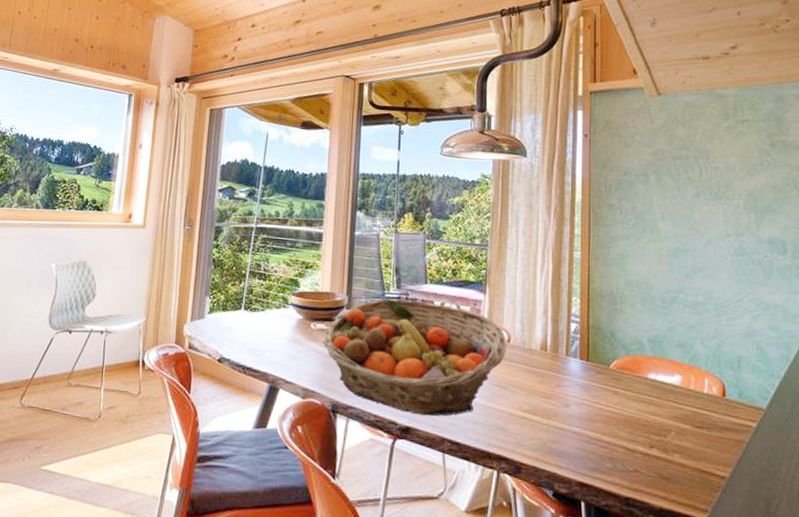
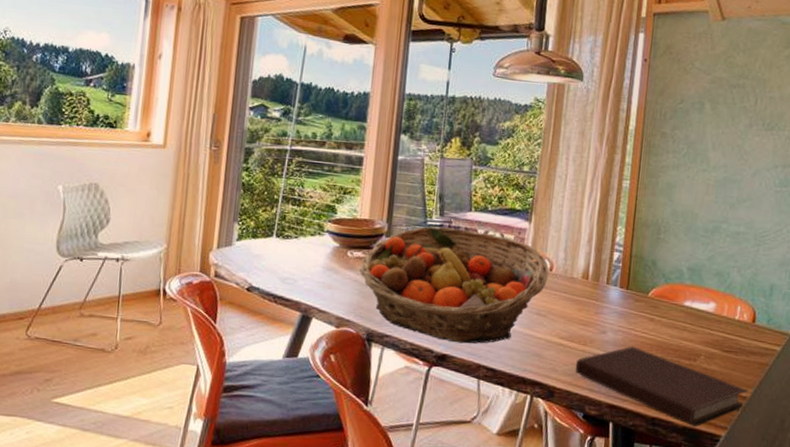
notebook: none [540,420,726,509] -> present [575,346,748,427]

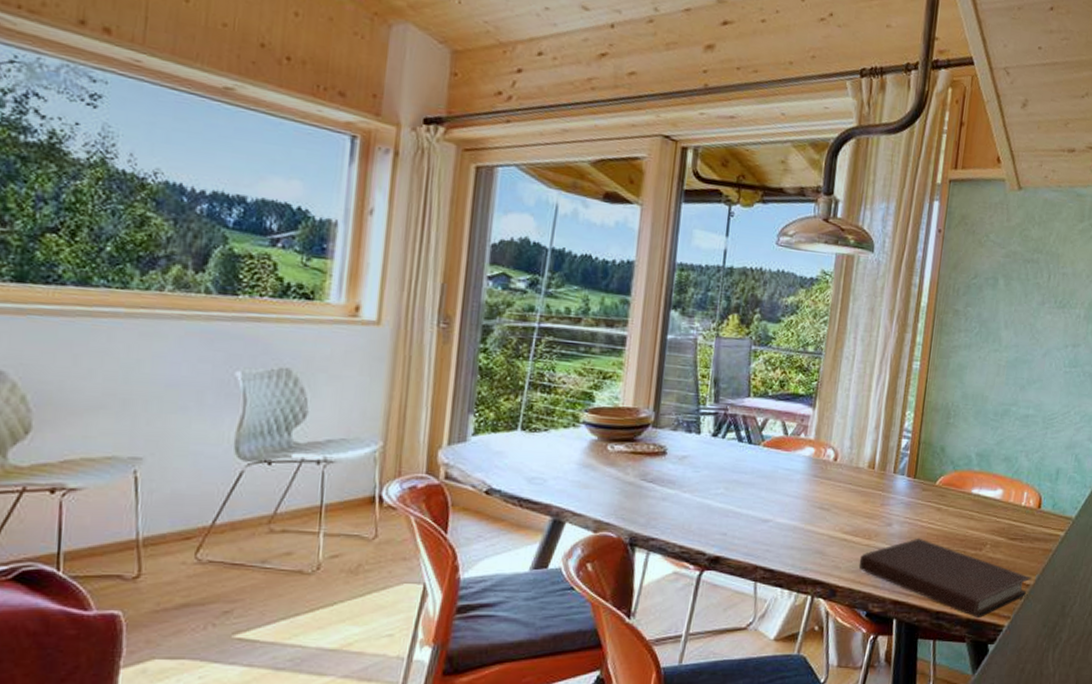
fruit basket: present [360,226,549,344] -> none [621,414,834,544]

